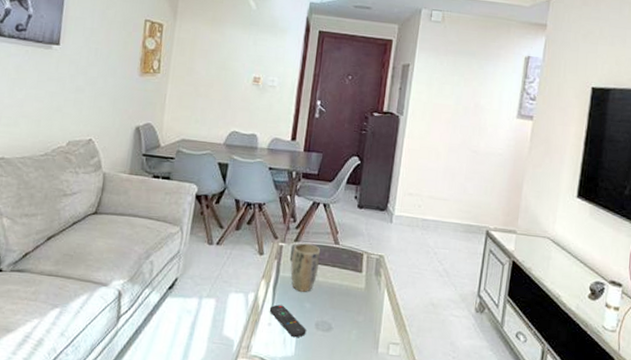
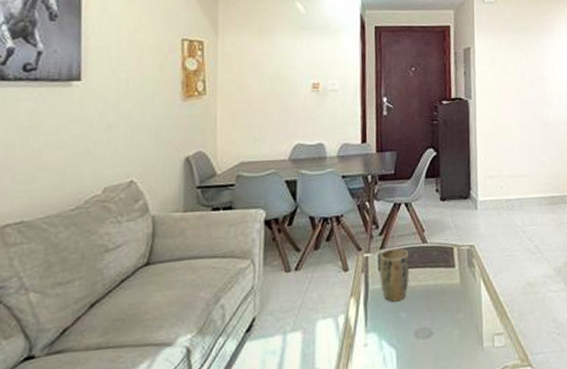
remote control: present [269,304,307,338] -> none [363,320,406,354]

